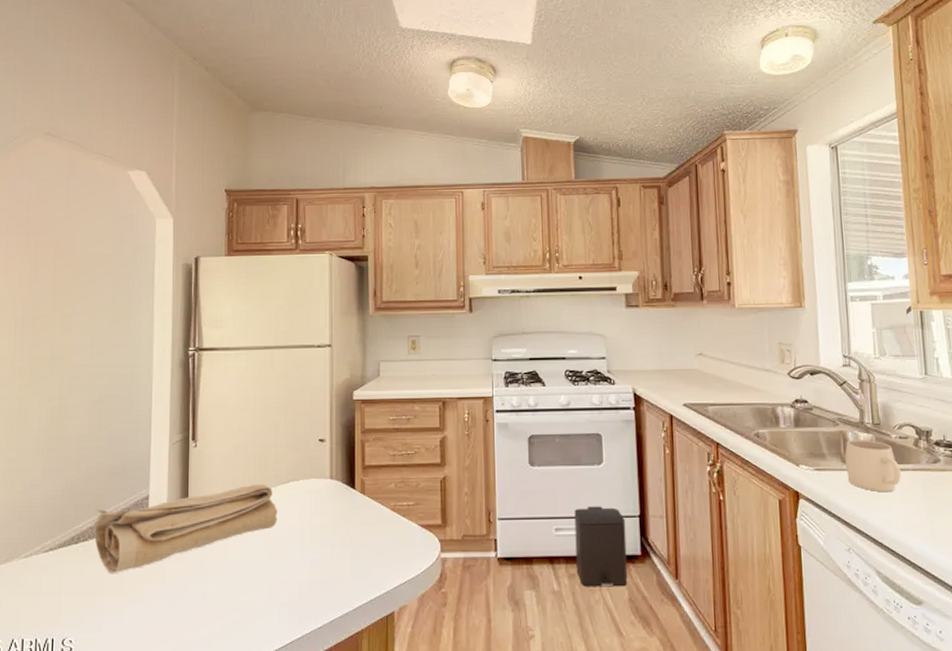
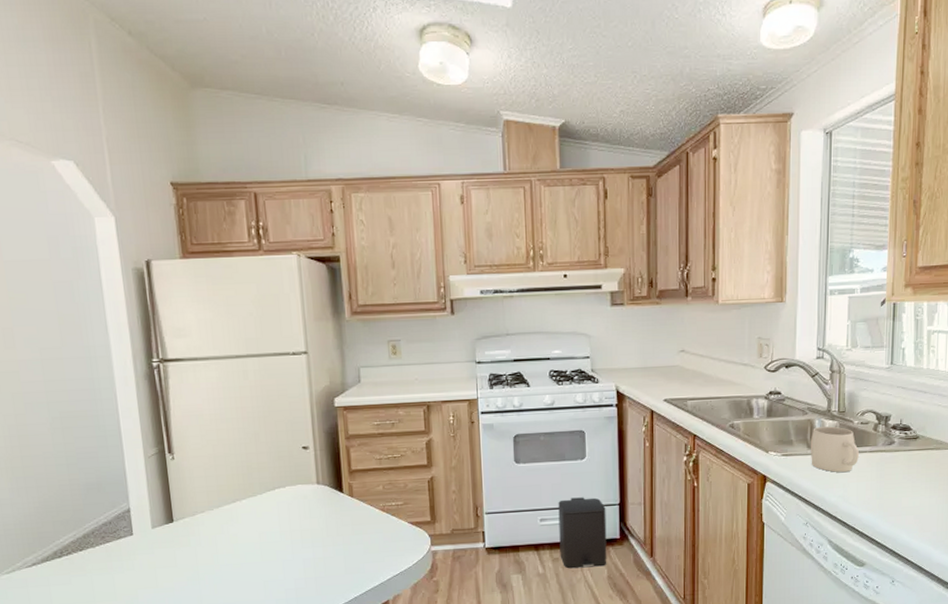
towel: present [94,484,278,574] -> none [74,492,267,584]

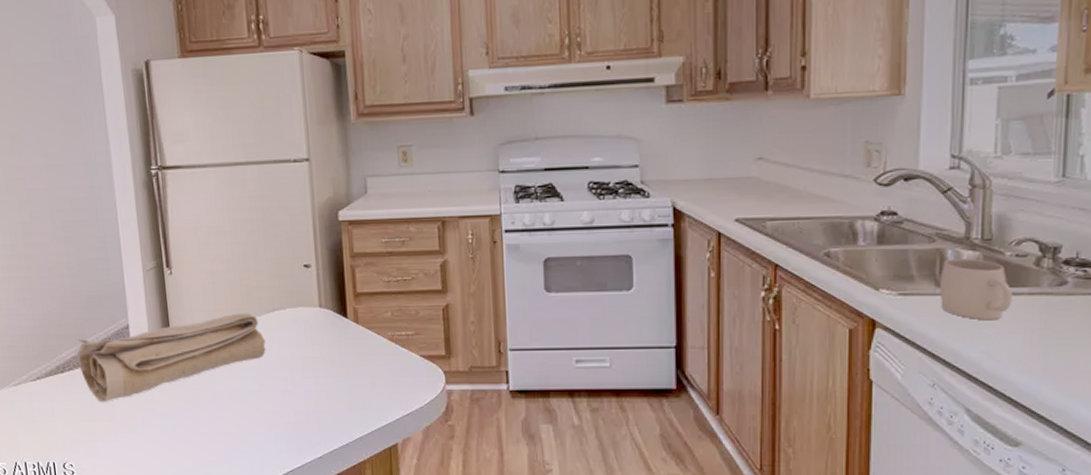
towel: none [74,492,267,584] -> present [76,312,266,403]
pedal bin: present [558,497,607,568] -> none [598,336,660,422]

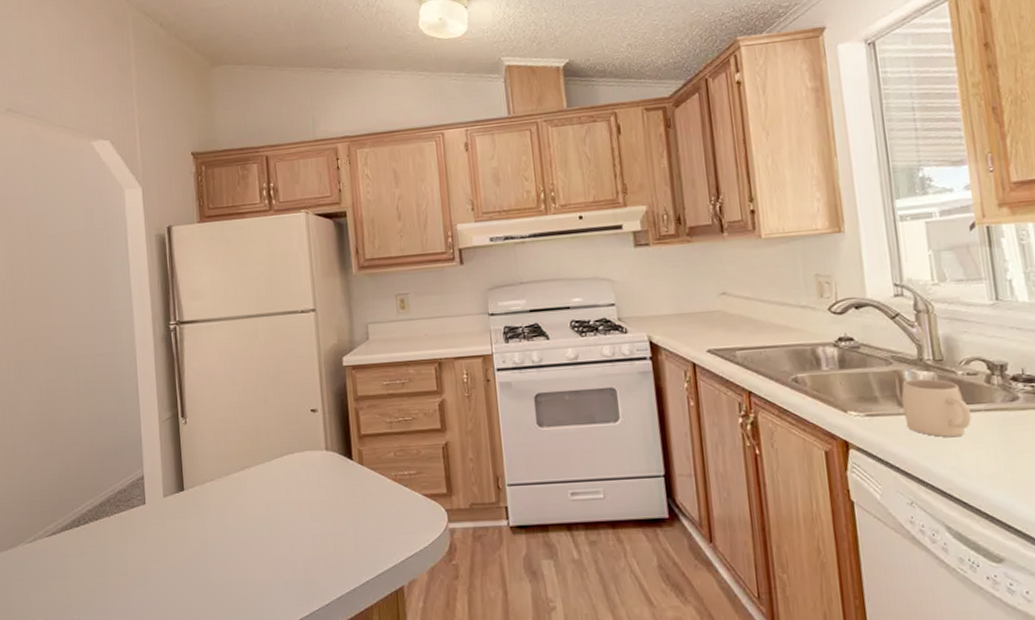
towel: present [76,312,266,403] -> none [92,458,275,556]

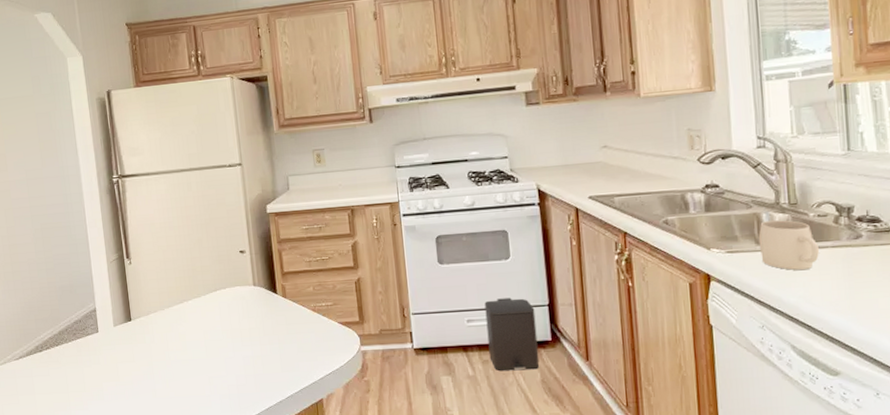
pedal bin: none [591,467,655,554] -> present [484,298,539,371]

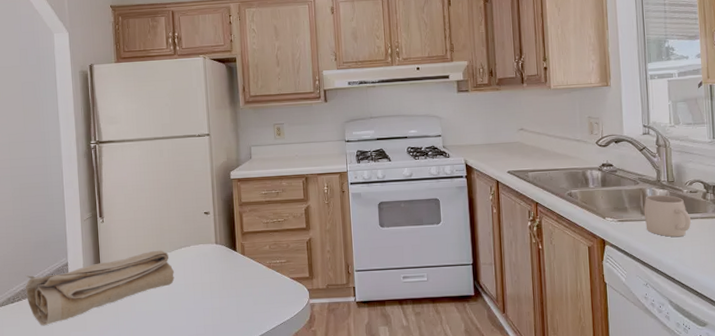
towel: none [52,293,211,376] -> present [25,250,175,326]
pedal bin: present [484,298,539,371] -> none [418,257,464,322]

